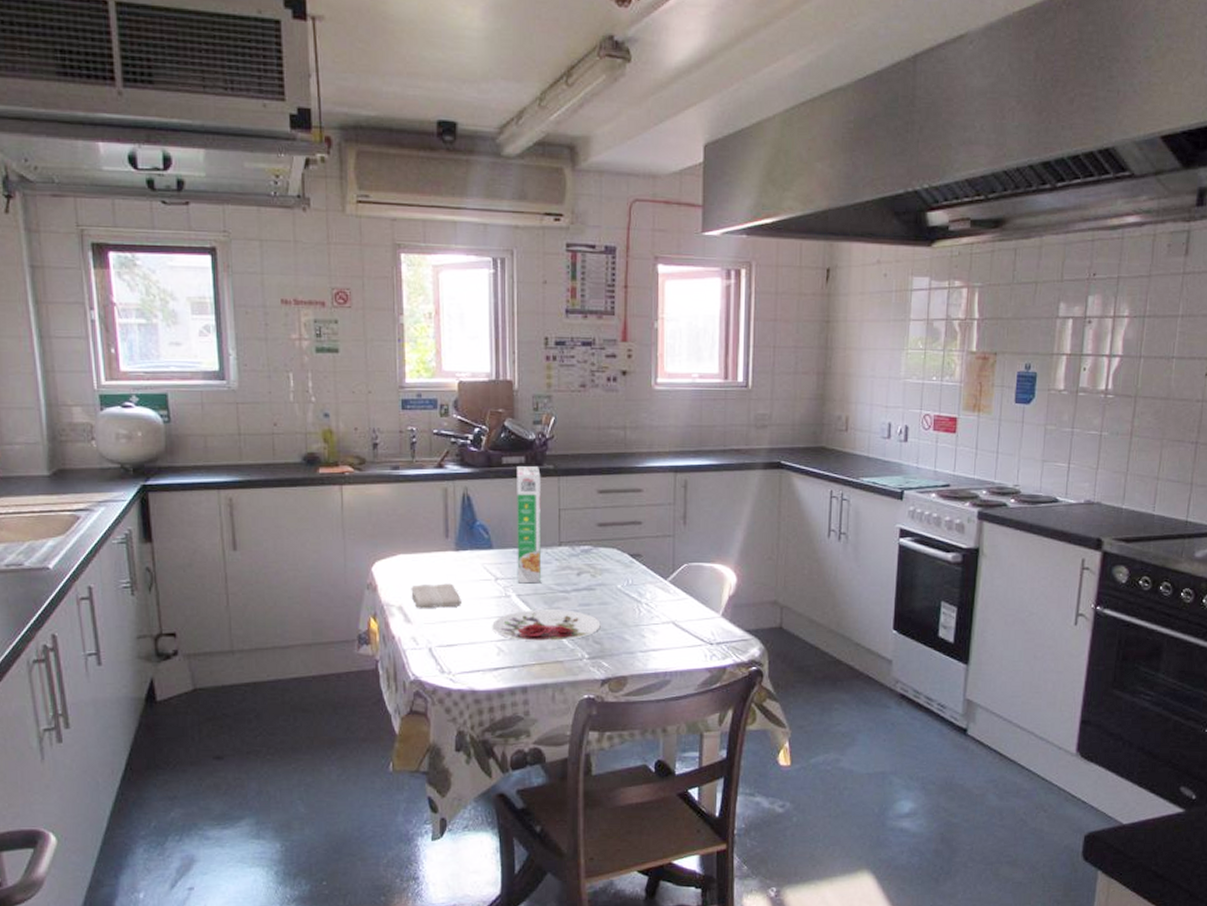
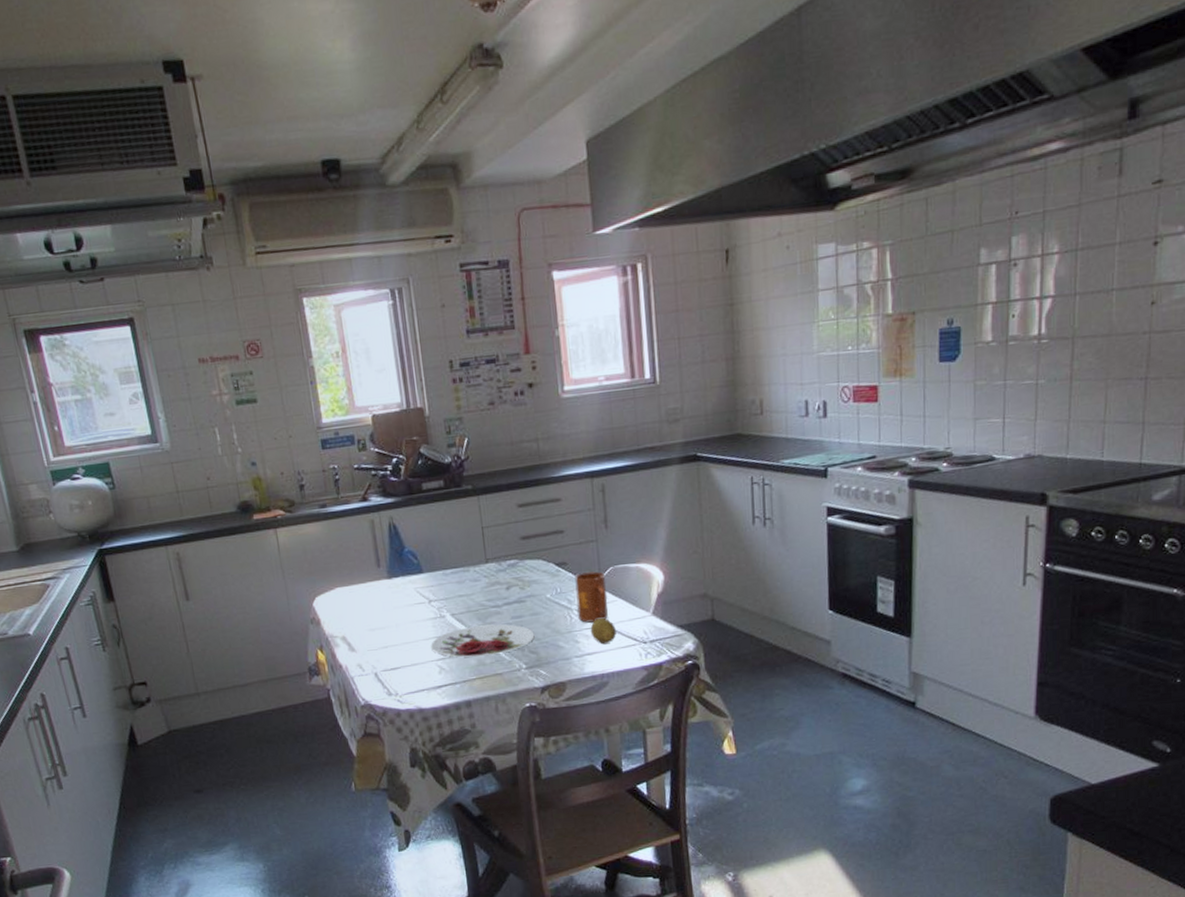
washcloth: present [411,583,461,609] -> none [351,610,400,638]
cereal box: present [517,466,541,584] -> none [437,488,472,604]
mug: none [647,567,679,618] -> present [574,571,608,623]
fruit: none [658,614,684,642] -> present [590,617,616,645]

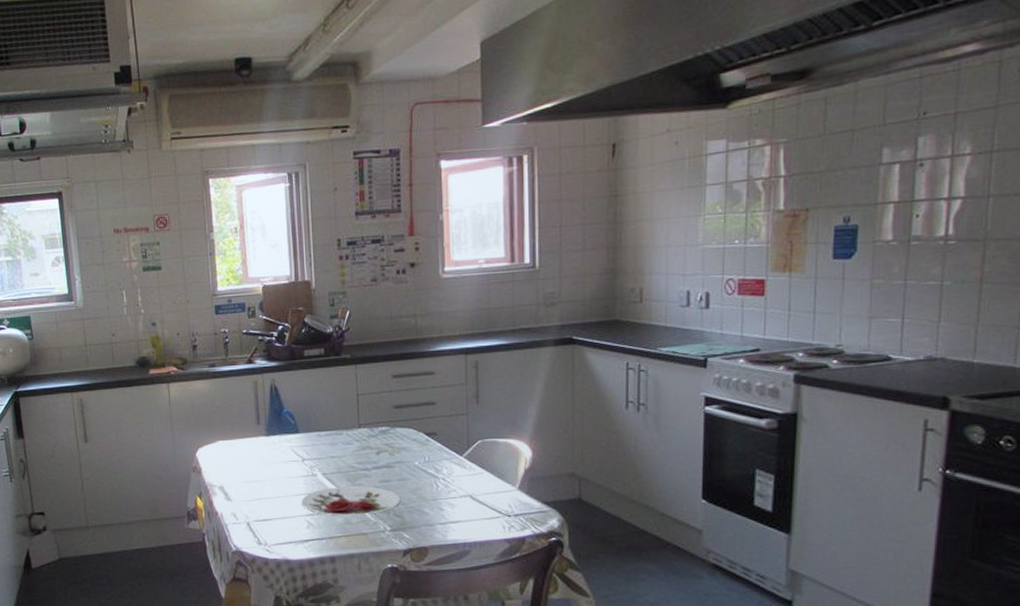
mug: present [574,571,608,623] -> none [443,443,475,492]
fruit: present [590,617,616,645] -> none [455,488,481,515]

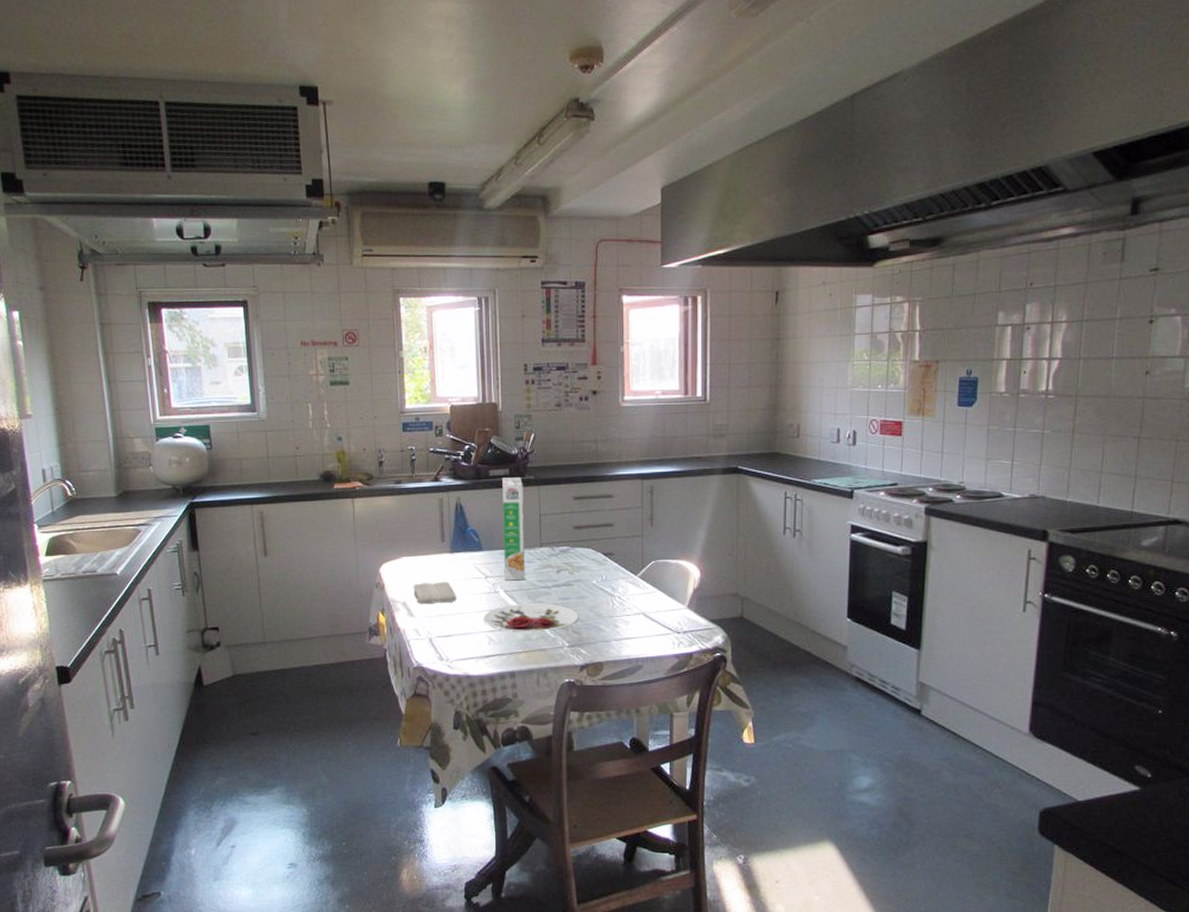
washcloth: none [230,465,274,488] -> present [413,582,456,605]
cereal box: none [317,357,343,463] -> present [502,478,525,581]

